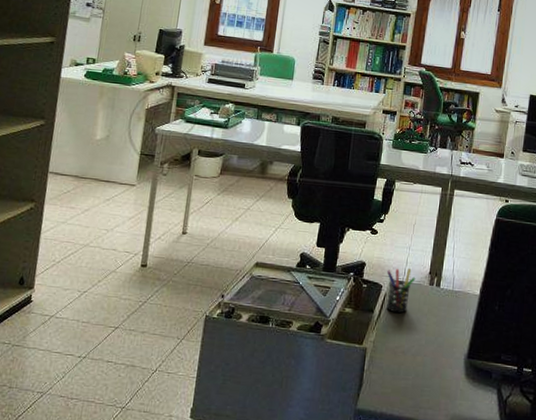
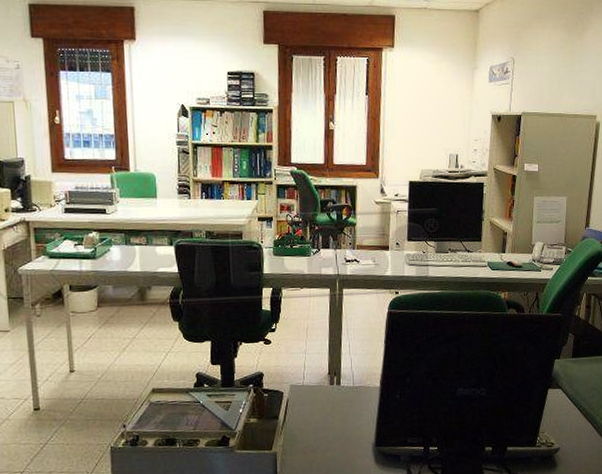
pen holder: present [385,269,416,314] -> none [286,372,316,416]

